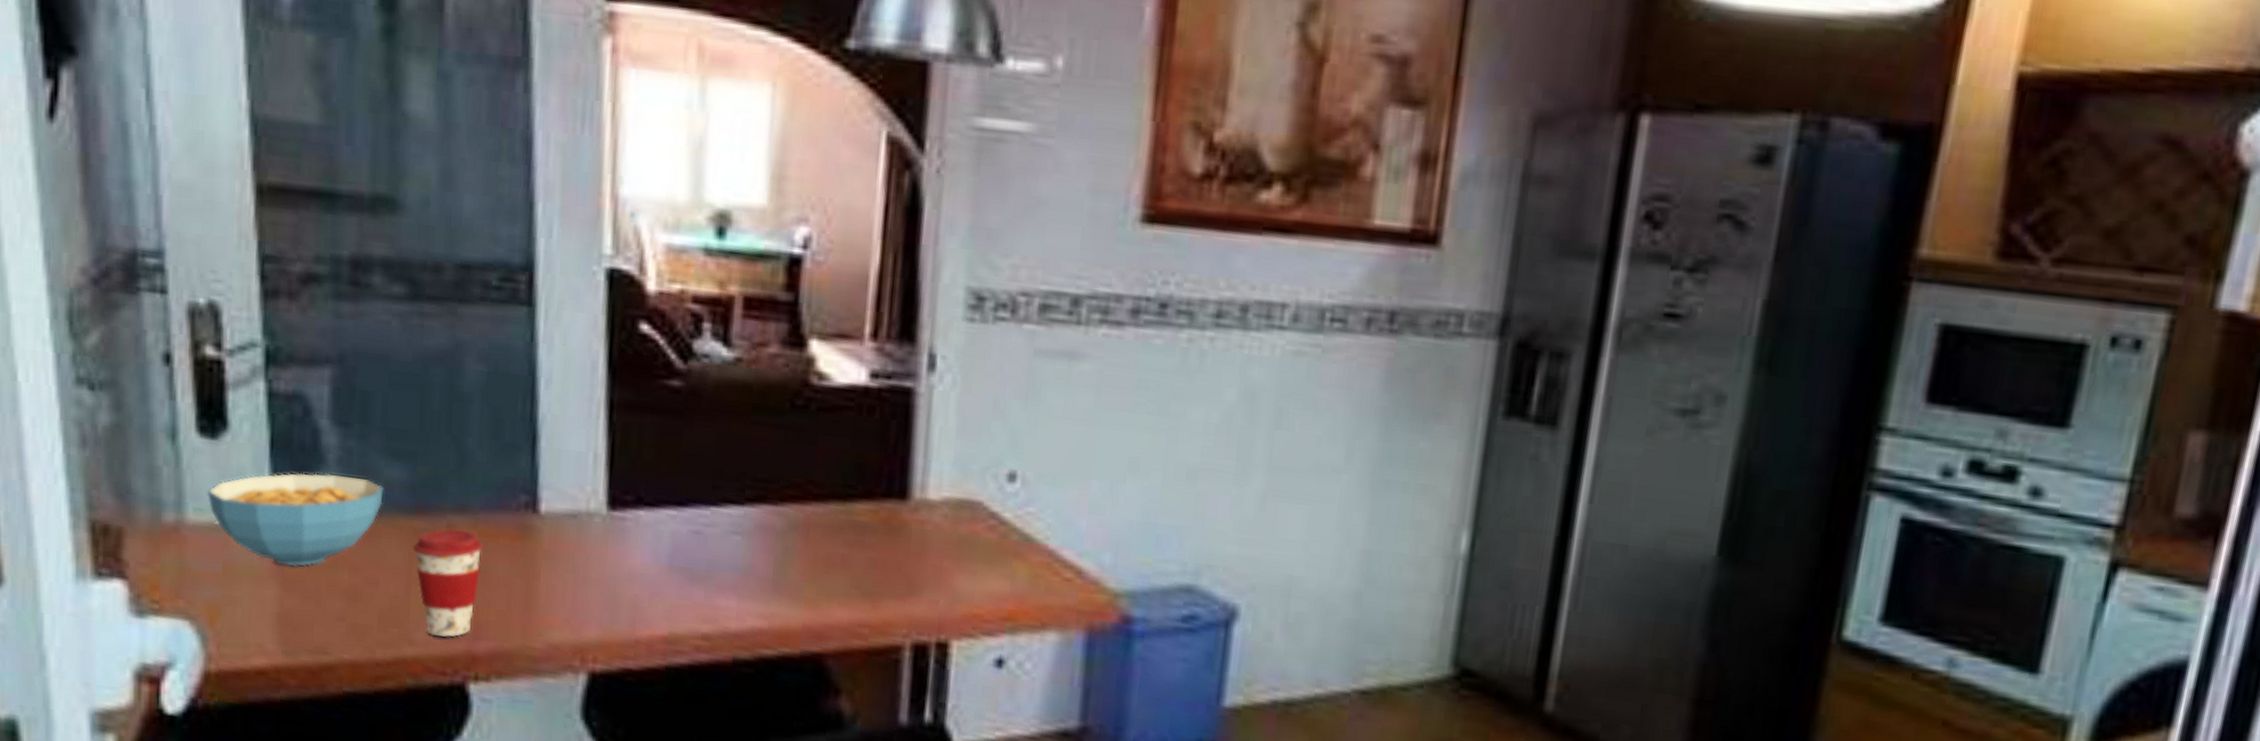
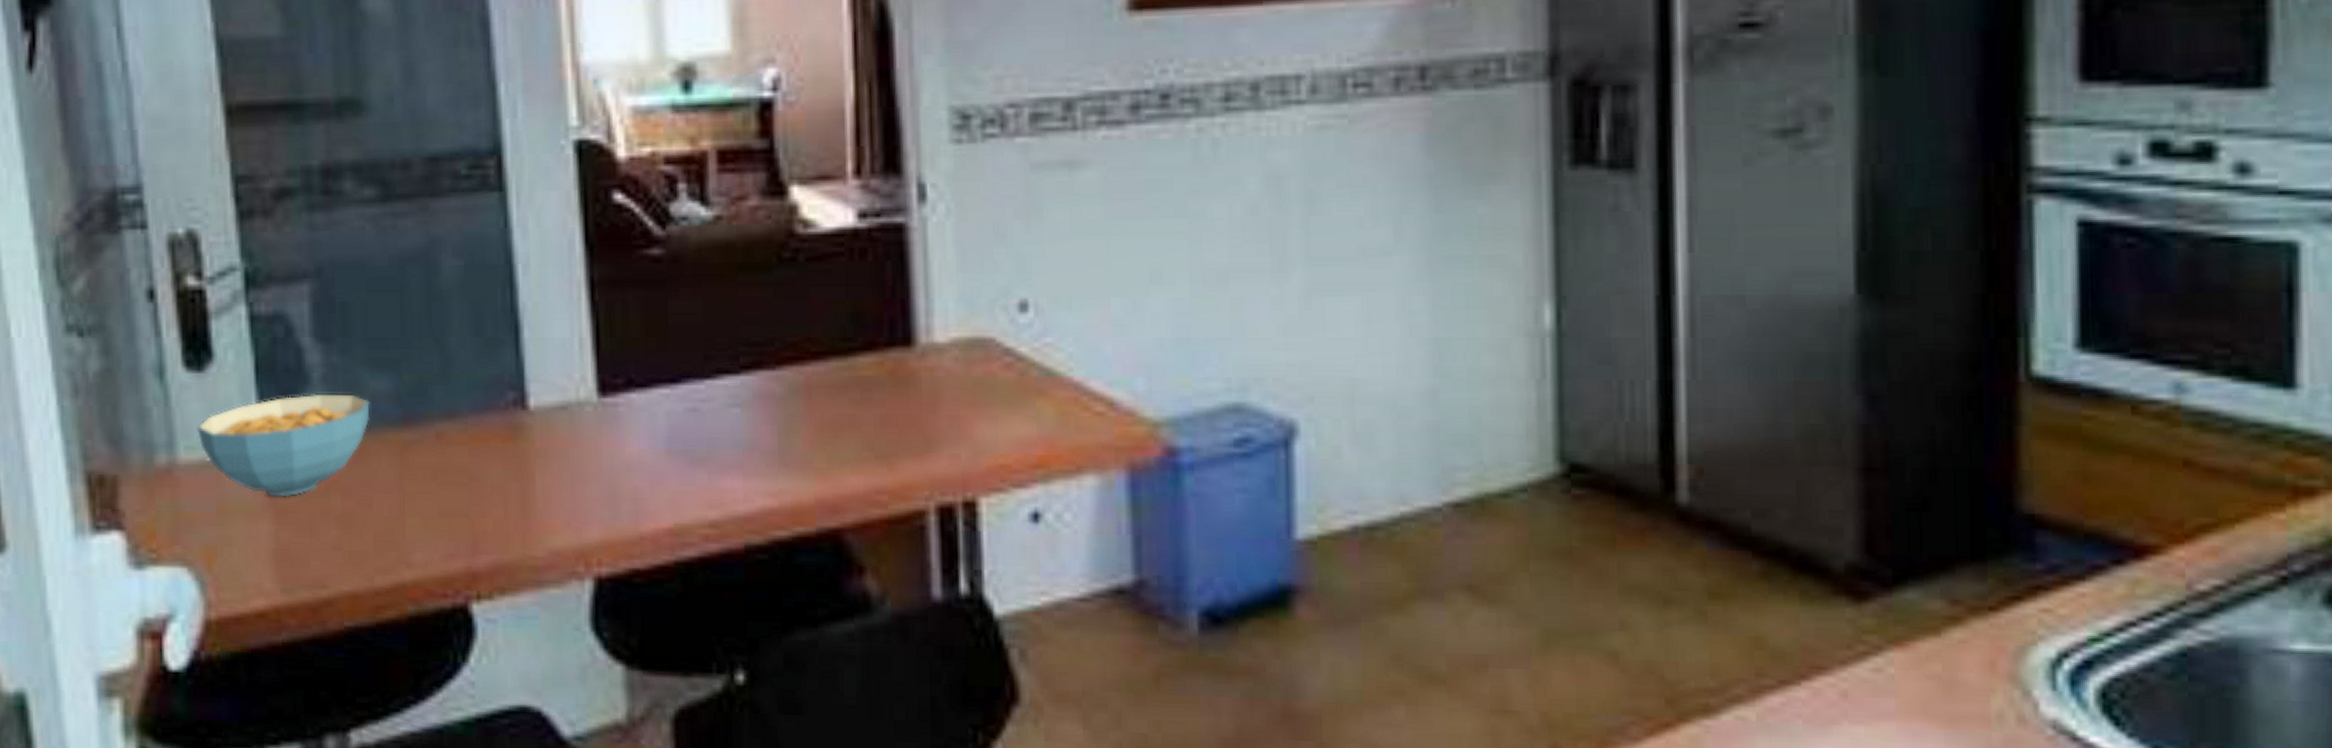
coffee cup: present [413,529,483,637] -> none [404,437,474,556]

